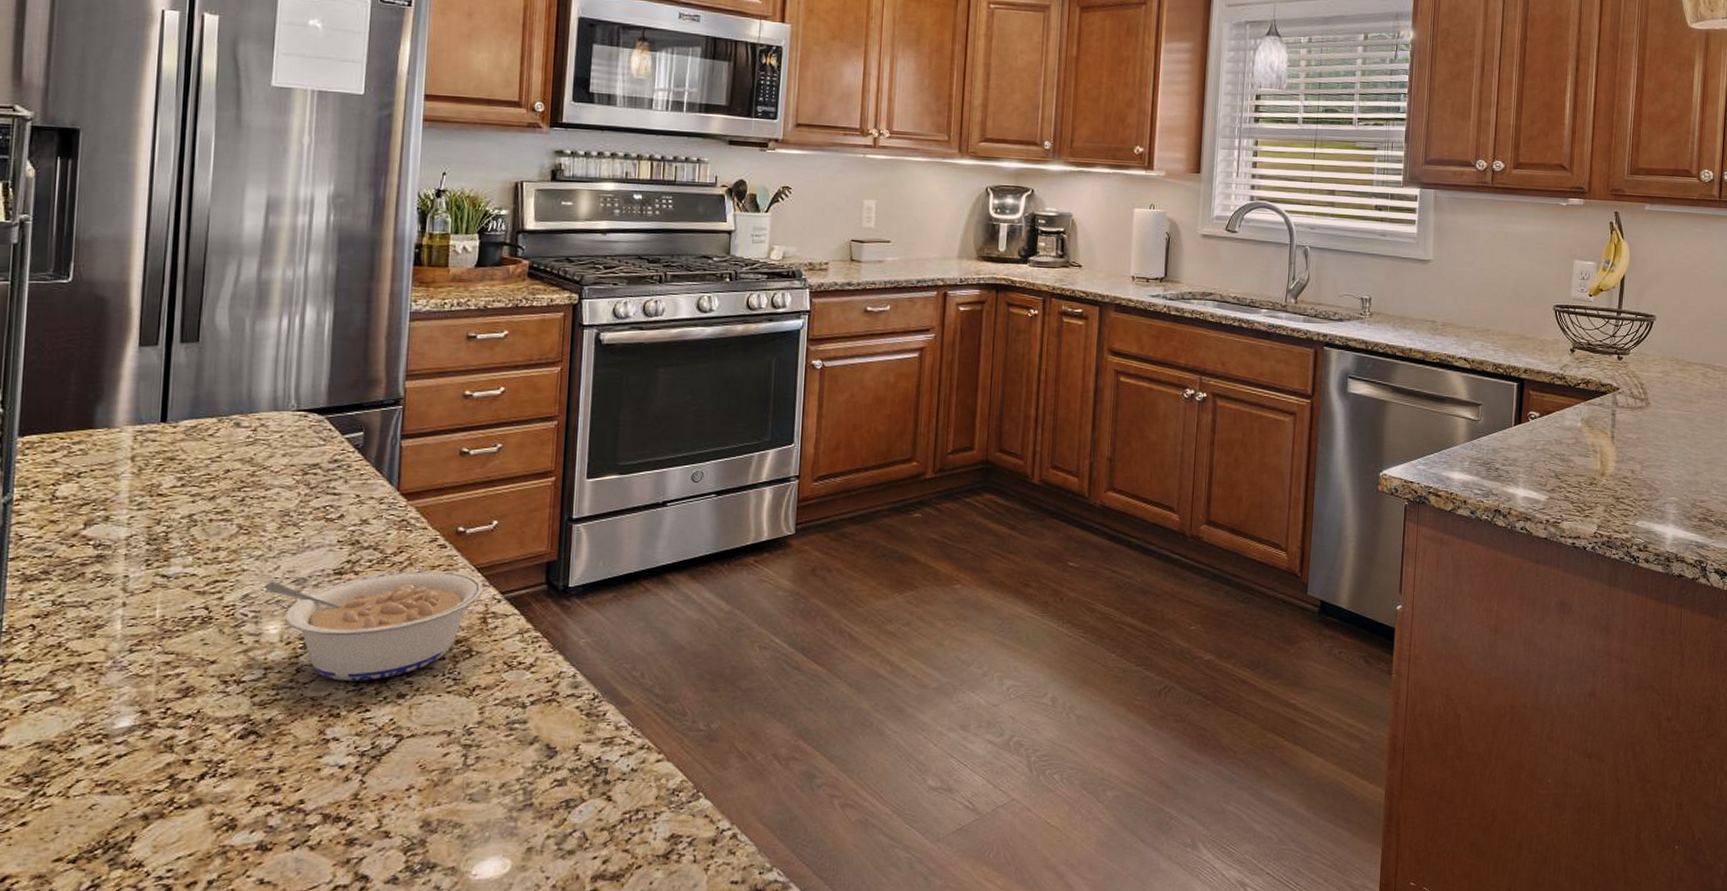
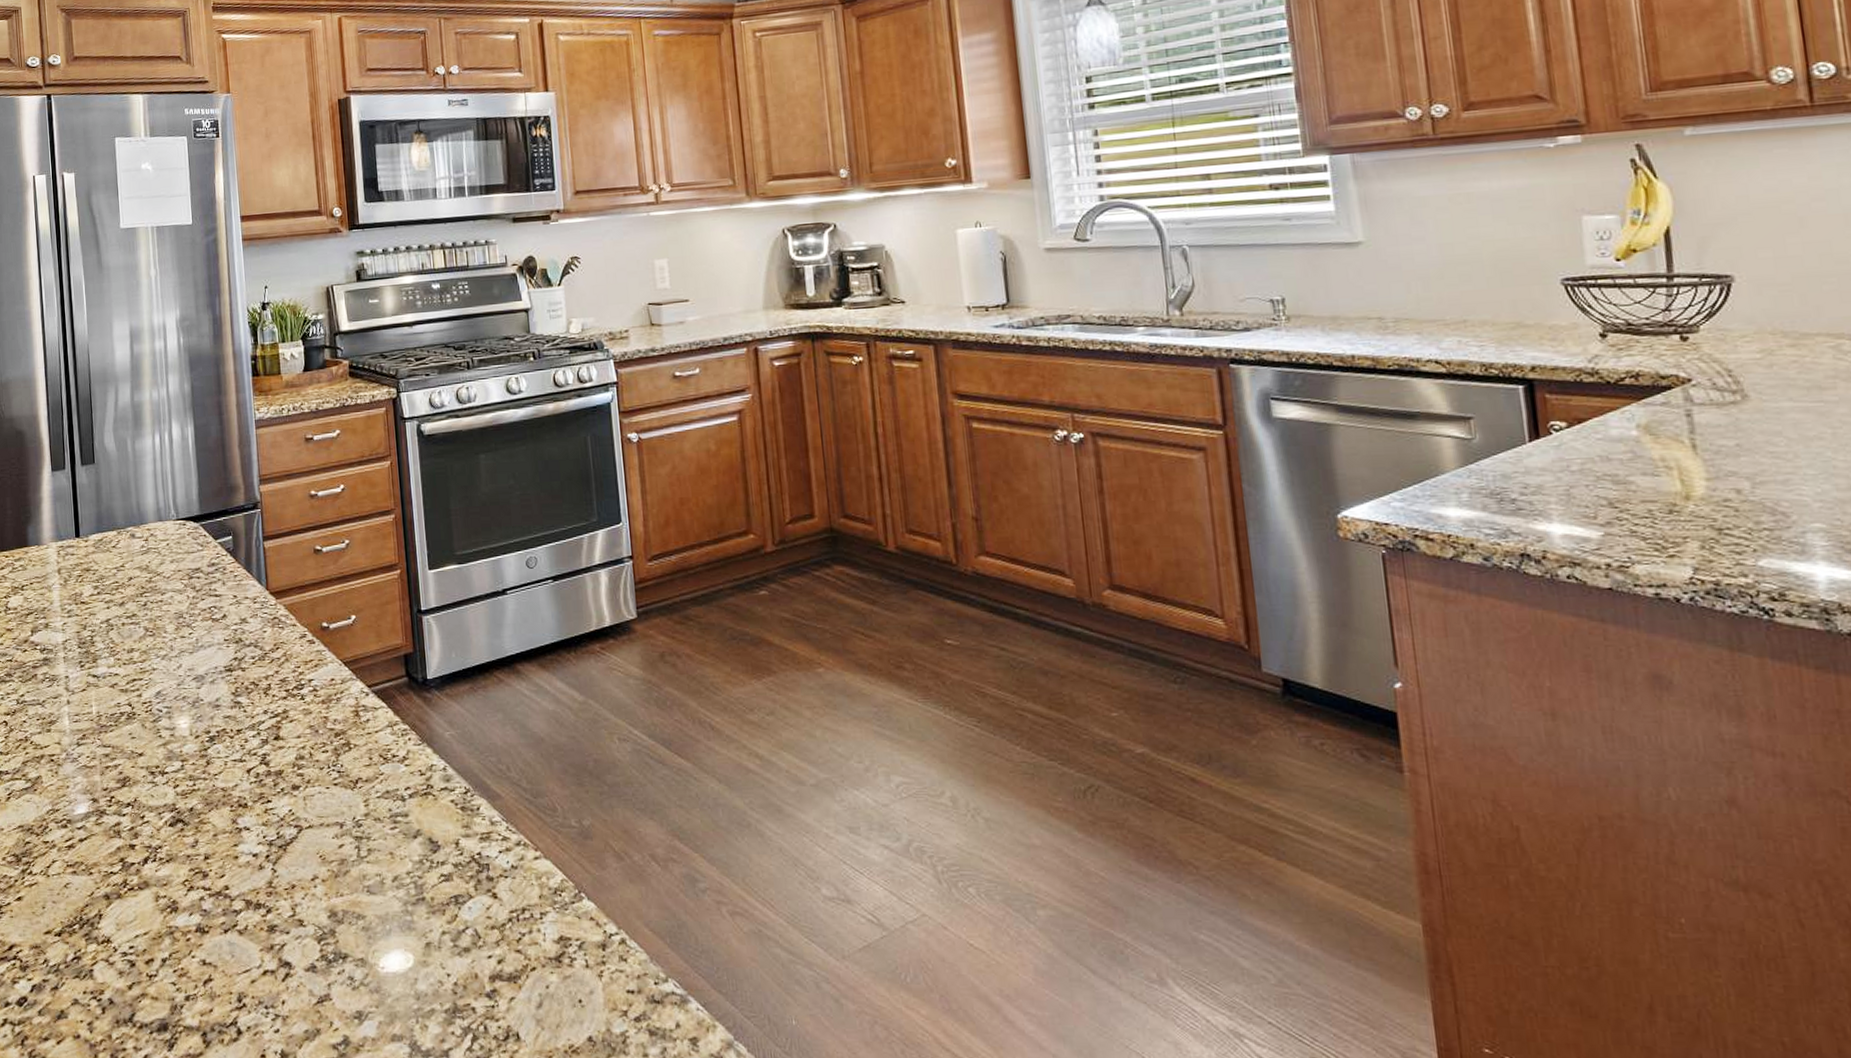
legume: present [263,570,484,681] -> none [171,665,353,773]

